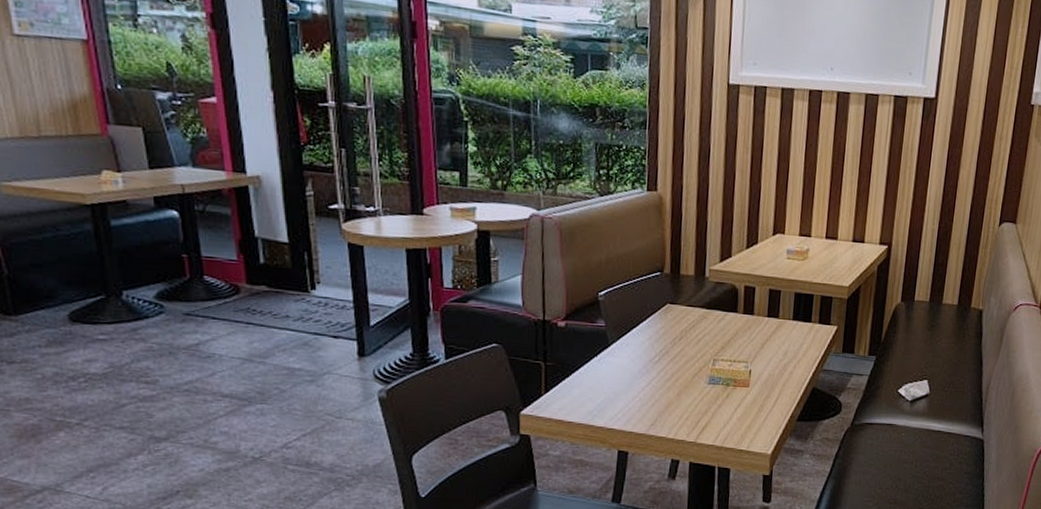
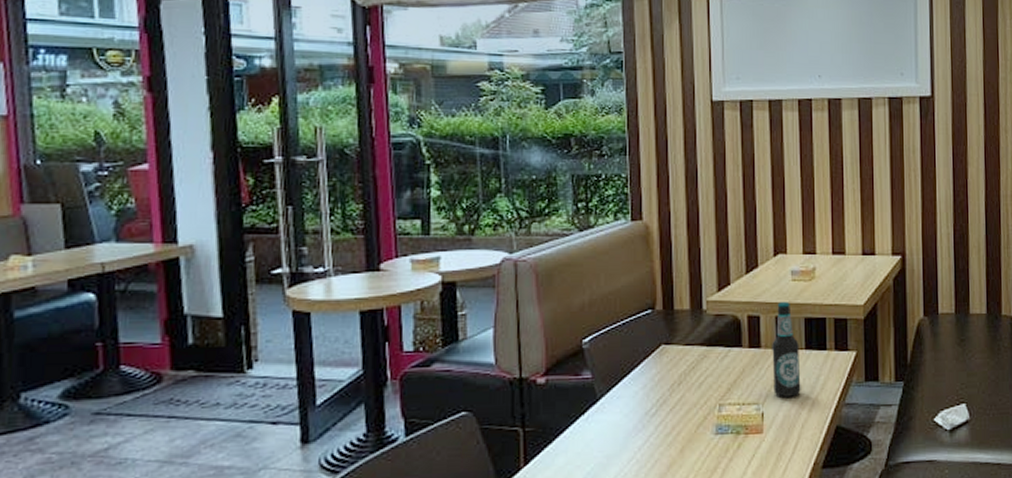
bottle: none [761,277,788,360] -> present [772,302,801,397]

